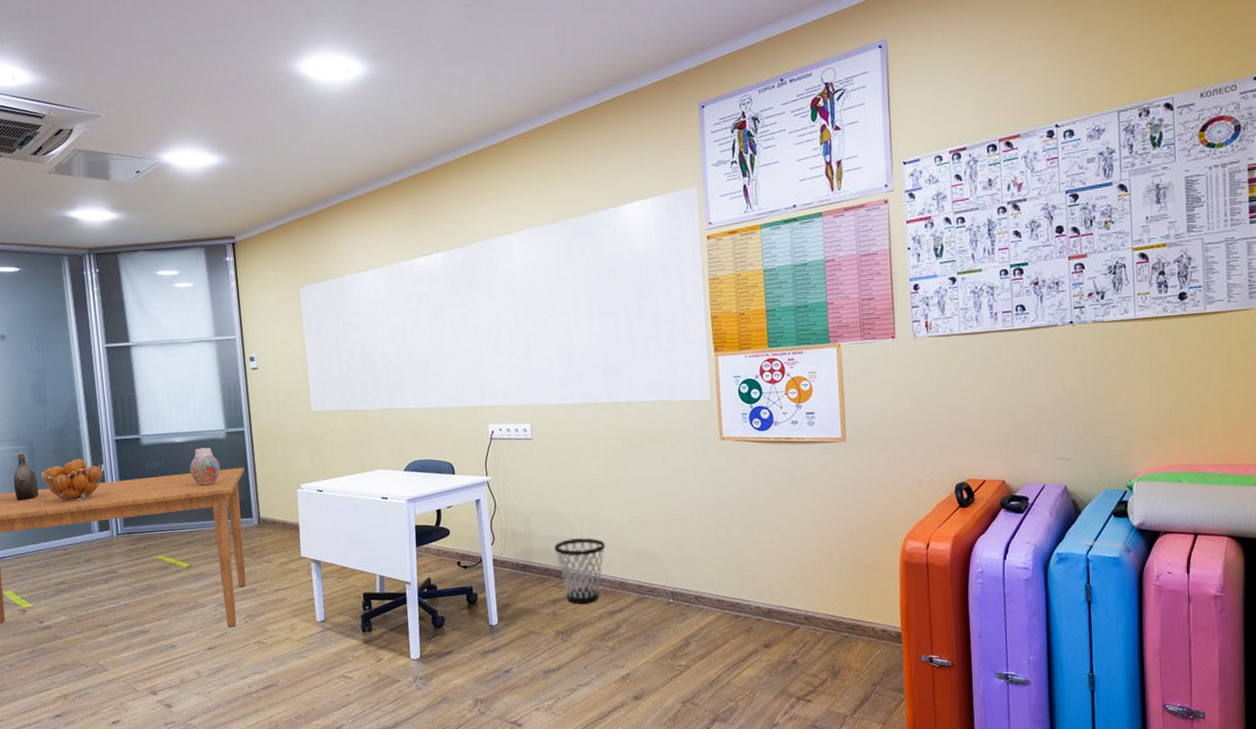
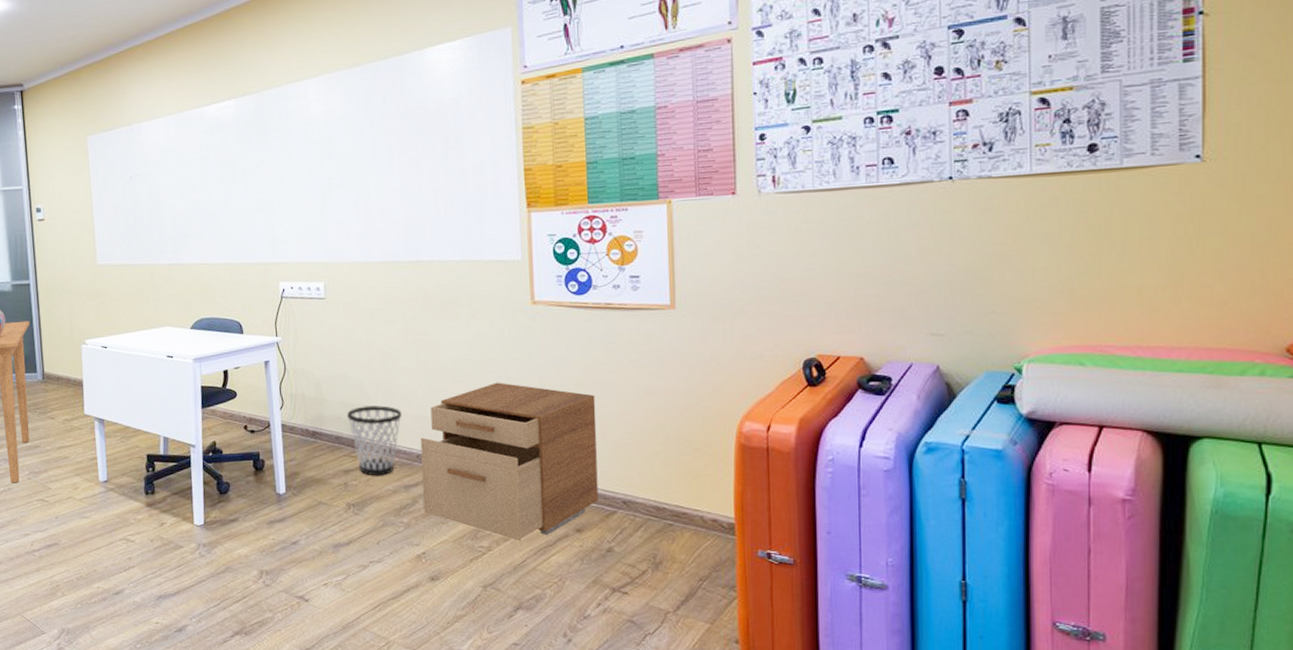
filing cabinet: none [622,512,784,659] -> present [420,382,599,541]

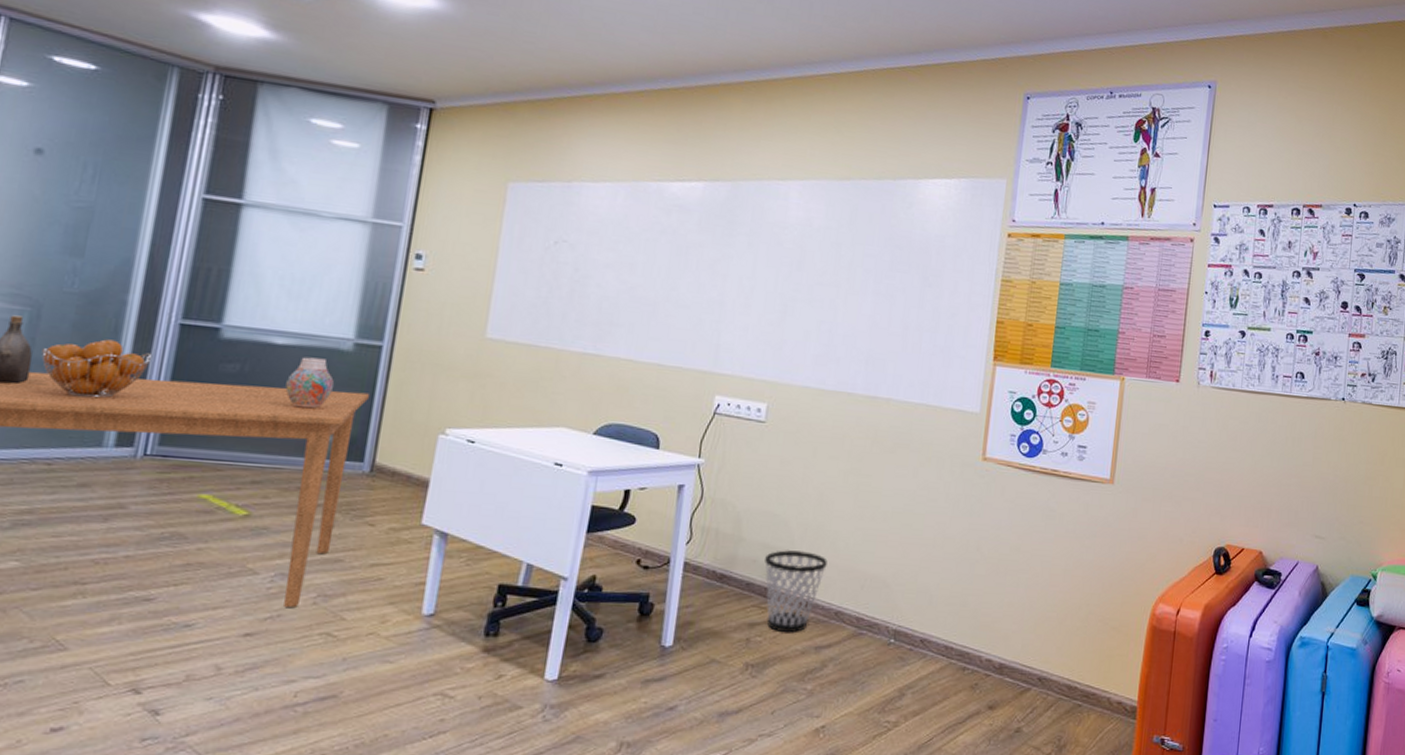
filing cabinet: present [420,382,599,541] -> none [832,538,1028,717]

